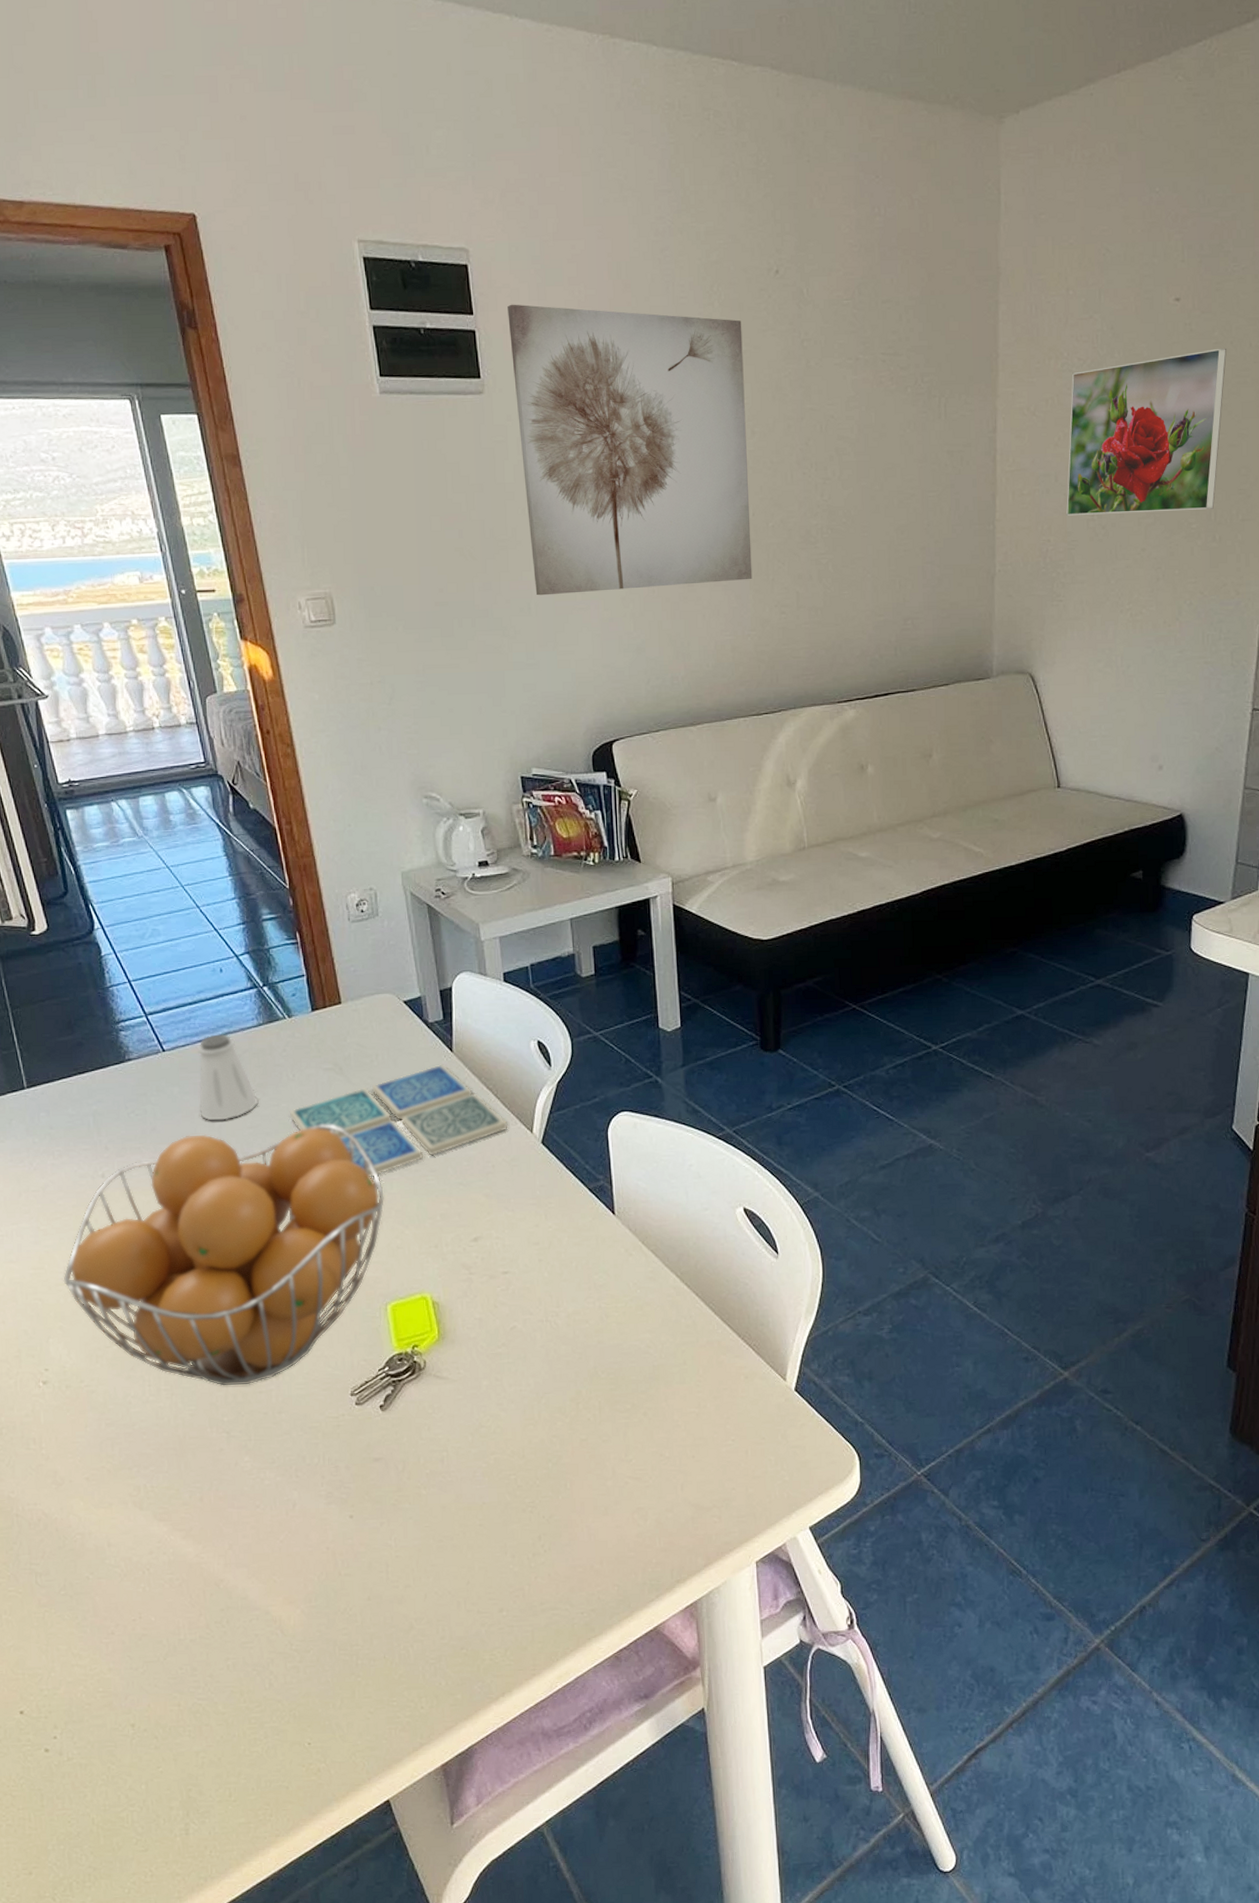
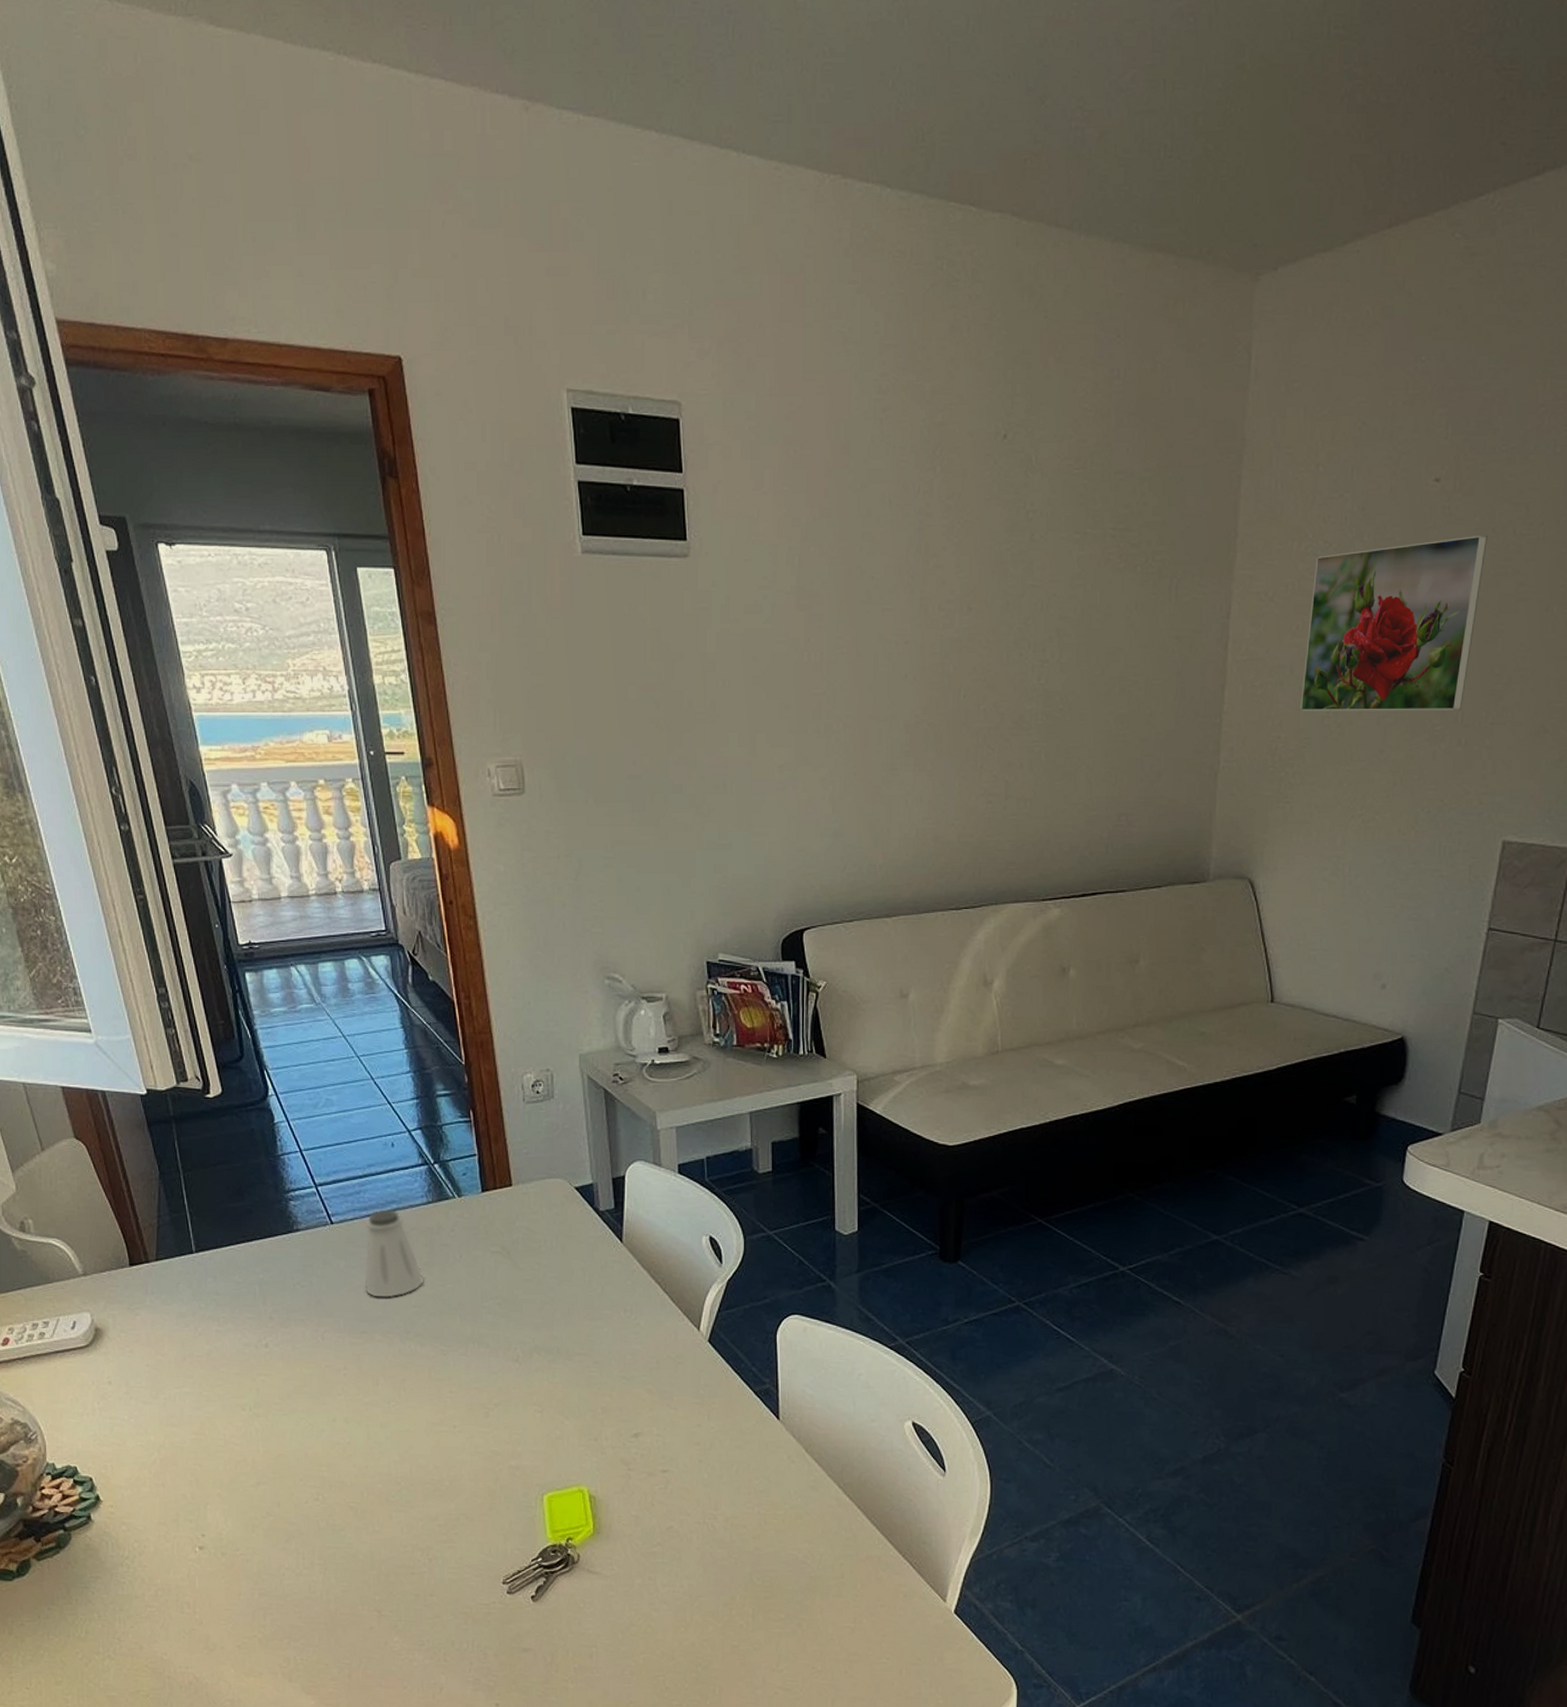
fruit basket: present [63,1124,384,1386] -> none [223,1308,546,1566]
drink coaster: present [289,1064,508,1178] -> none [454,1254,675,1366]
wall art: present [507,304,752,596] -> none [718,462,964,773]

